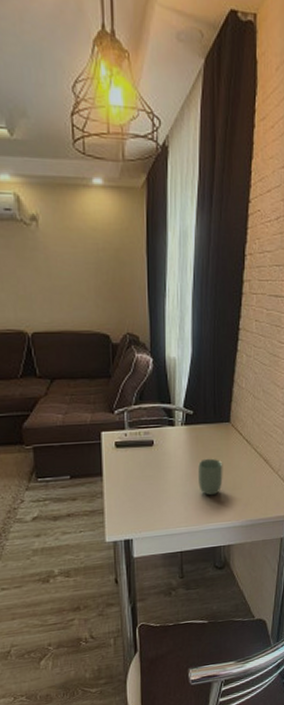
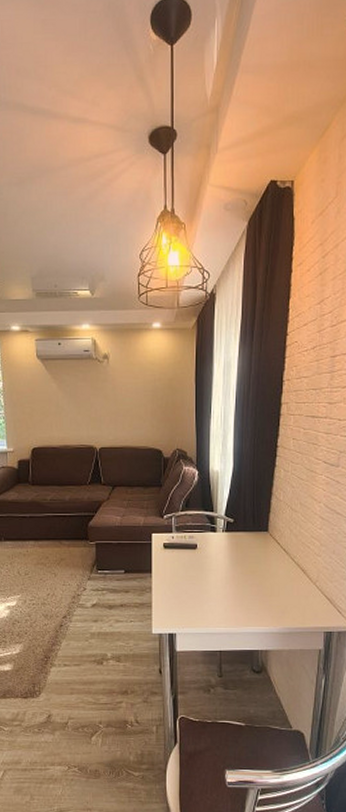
cup: present [198,458,223,496] -> none [237,564,261,600]

